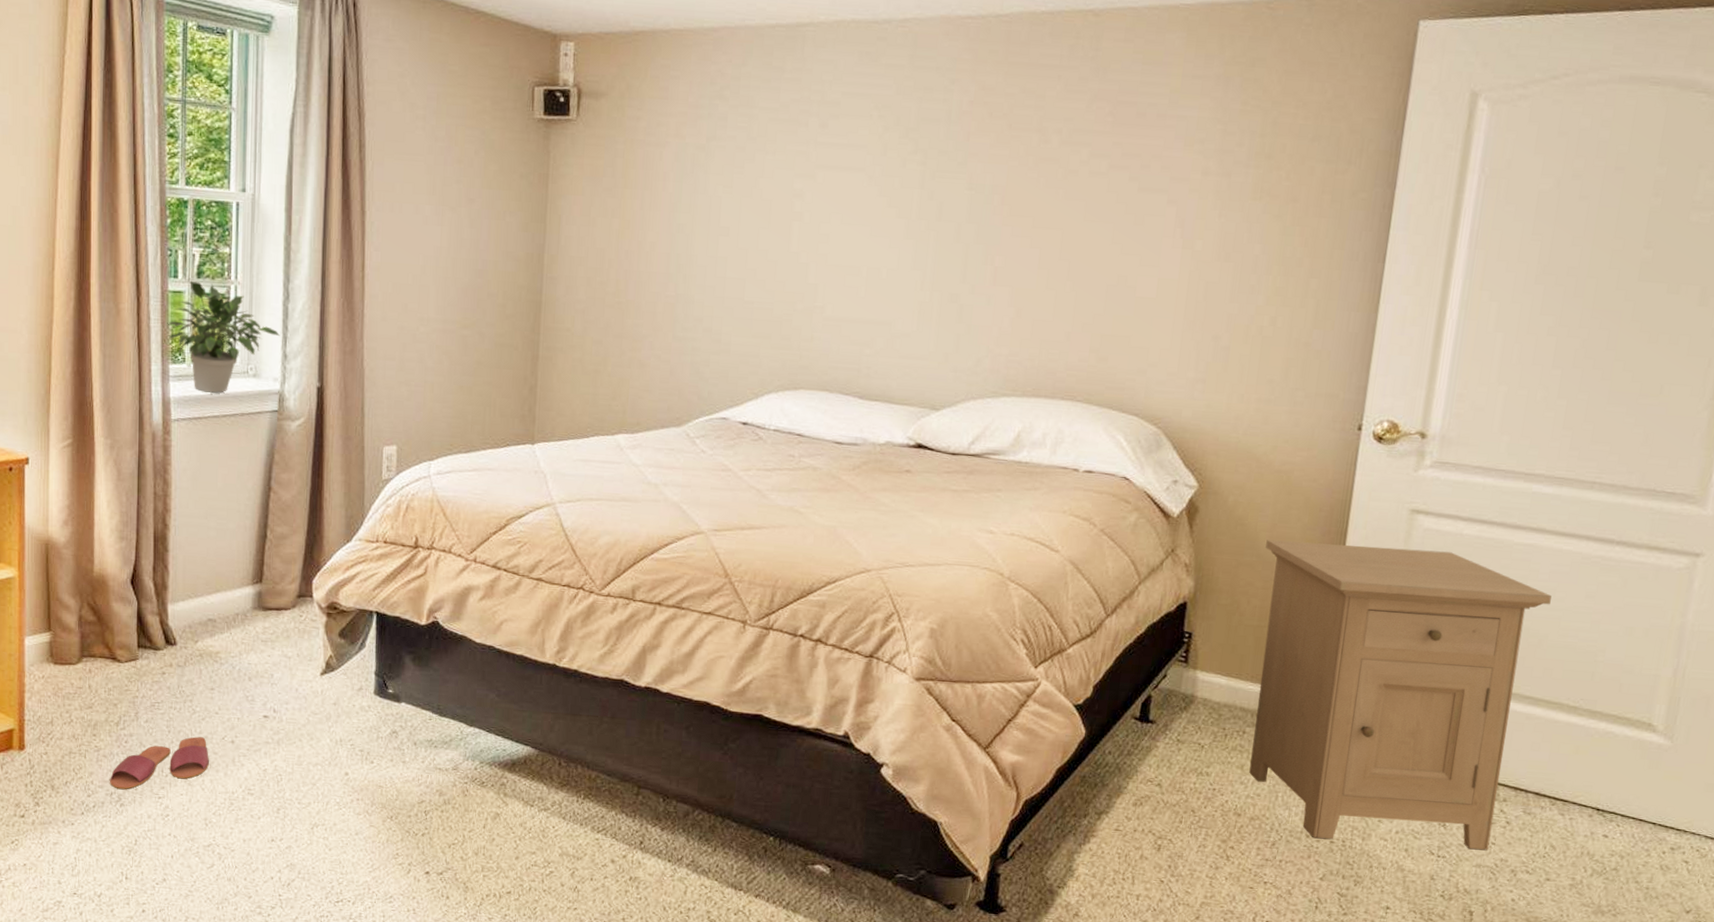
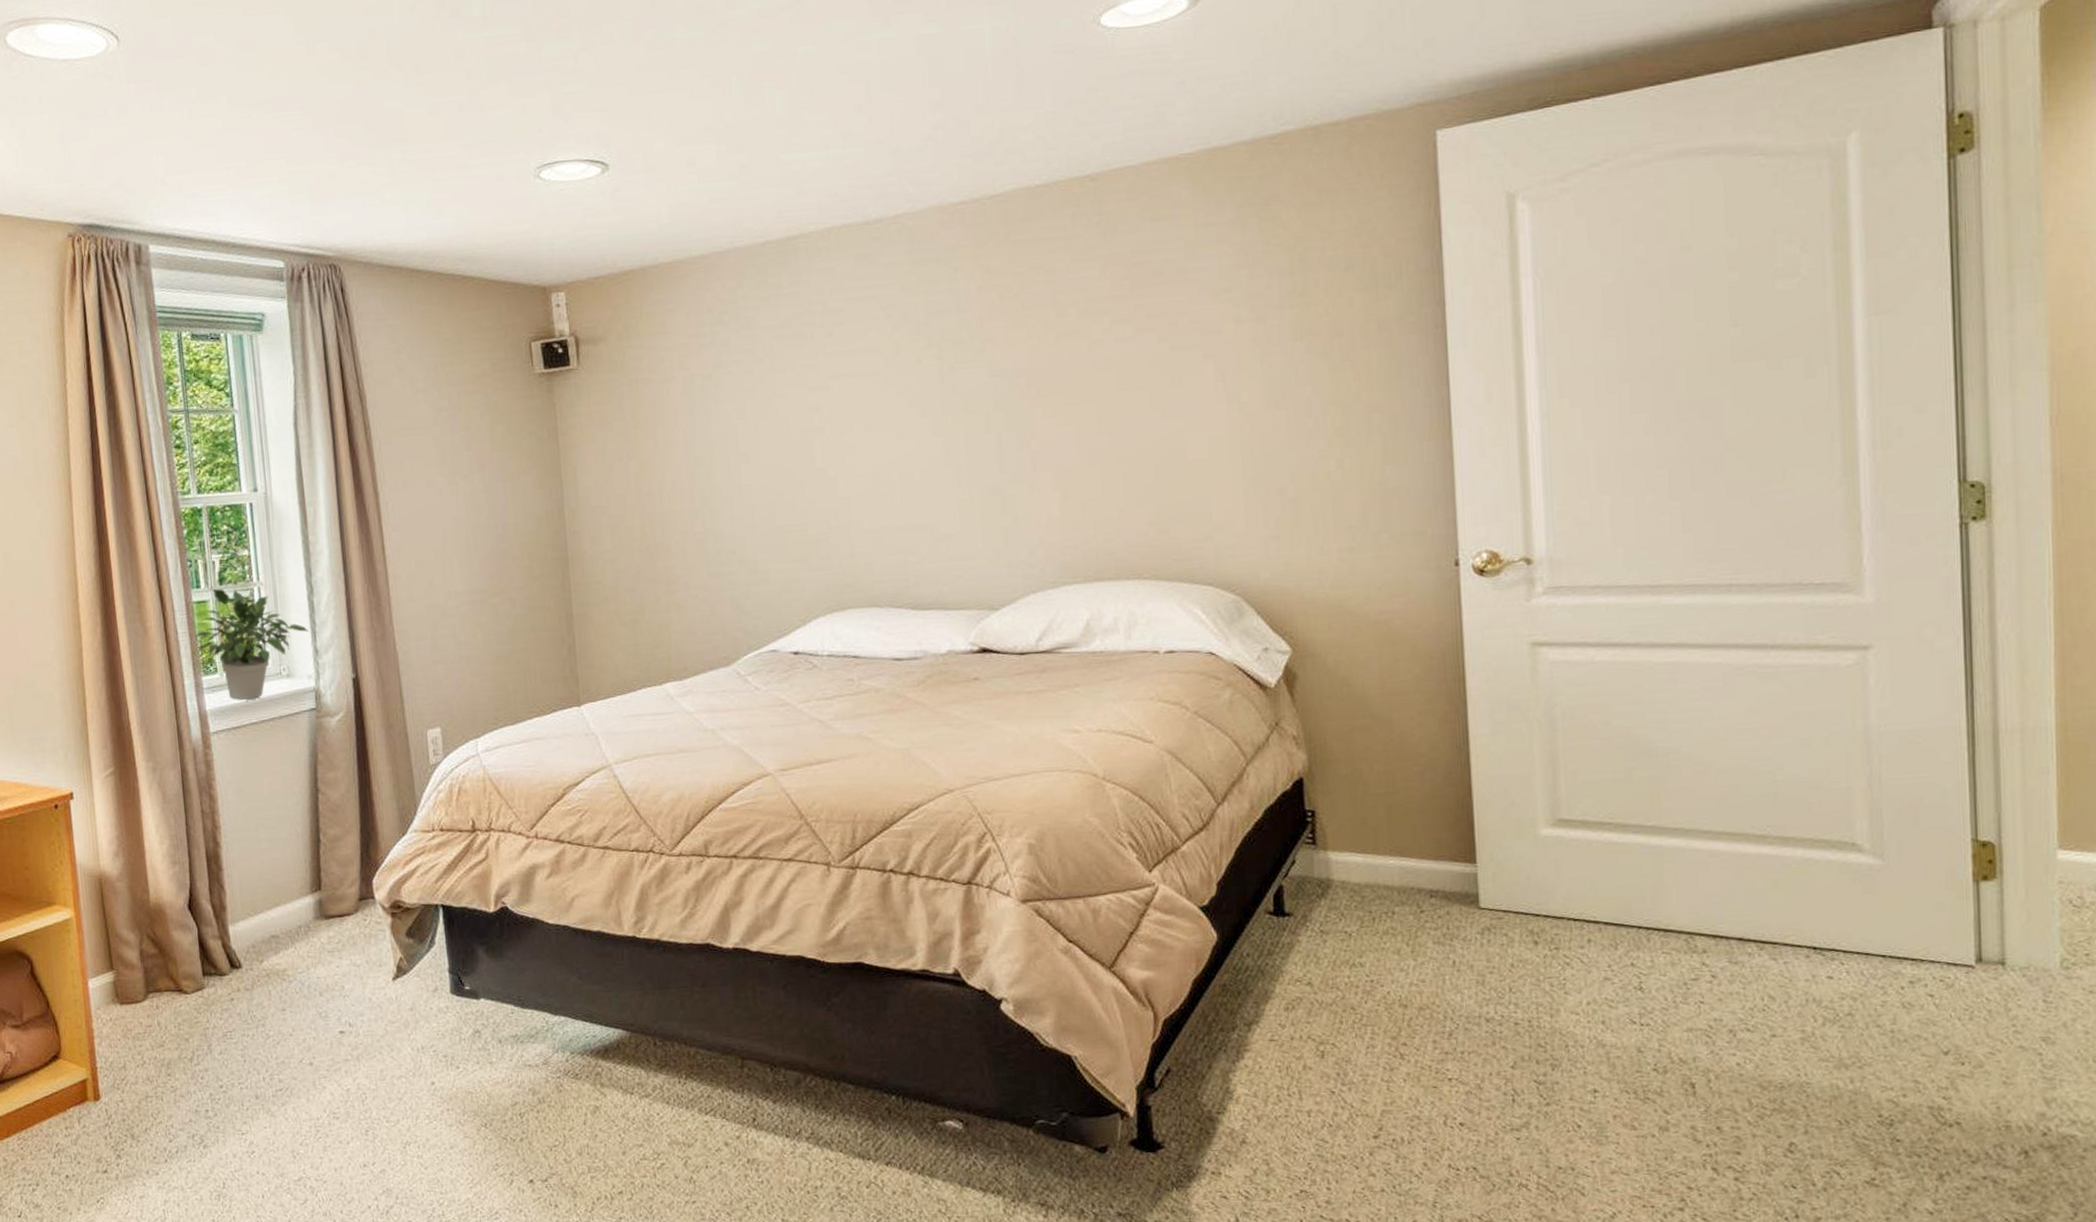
slippers: present [110,737,209,789] -> none [190,1063,290,1129]
nightstand: present [1249,540,1552,851] -> none [1378,683,1710,1022]

